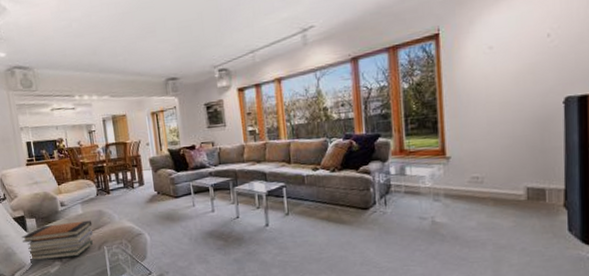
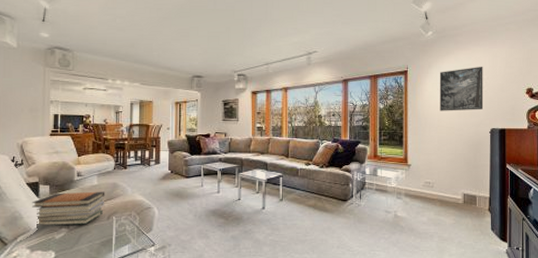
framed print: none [485,12,553,82] -> present [439,67,484,111]

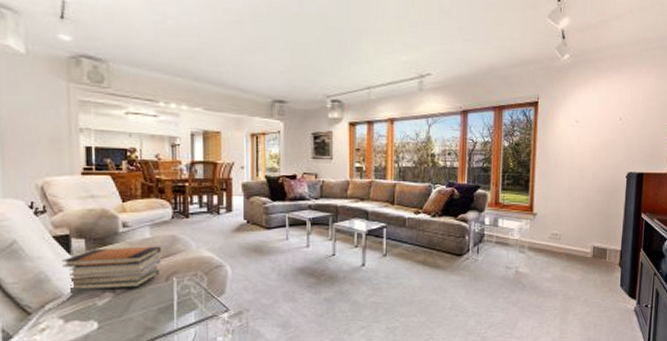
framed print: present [439,67,484,111] -> none [572,99,624,152]

